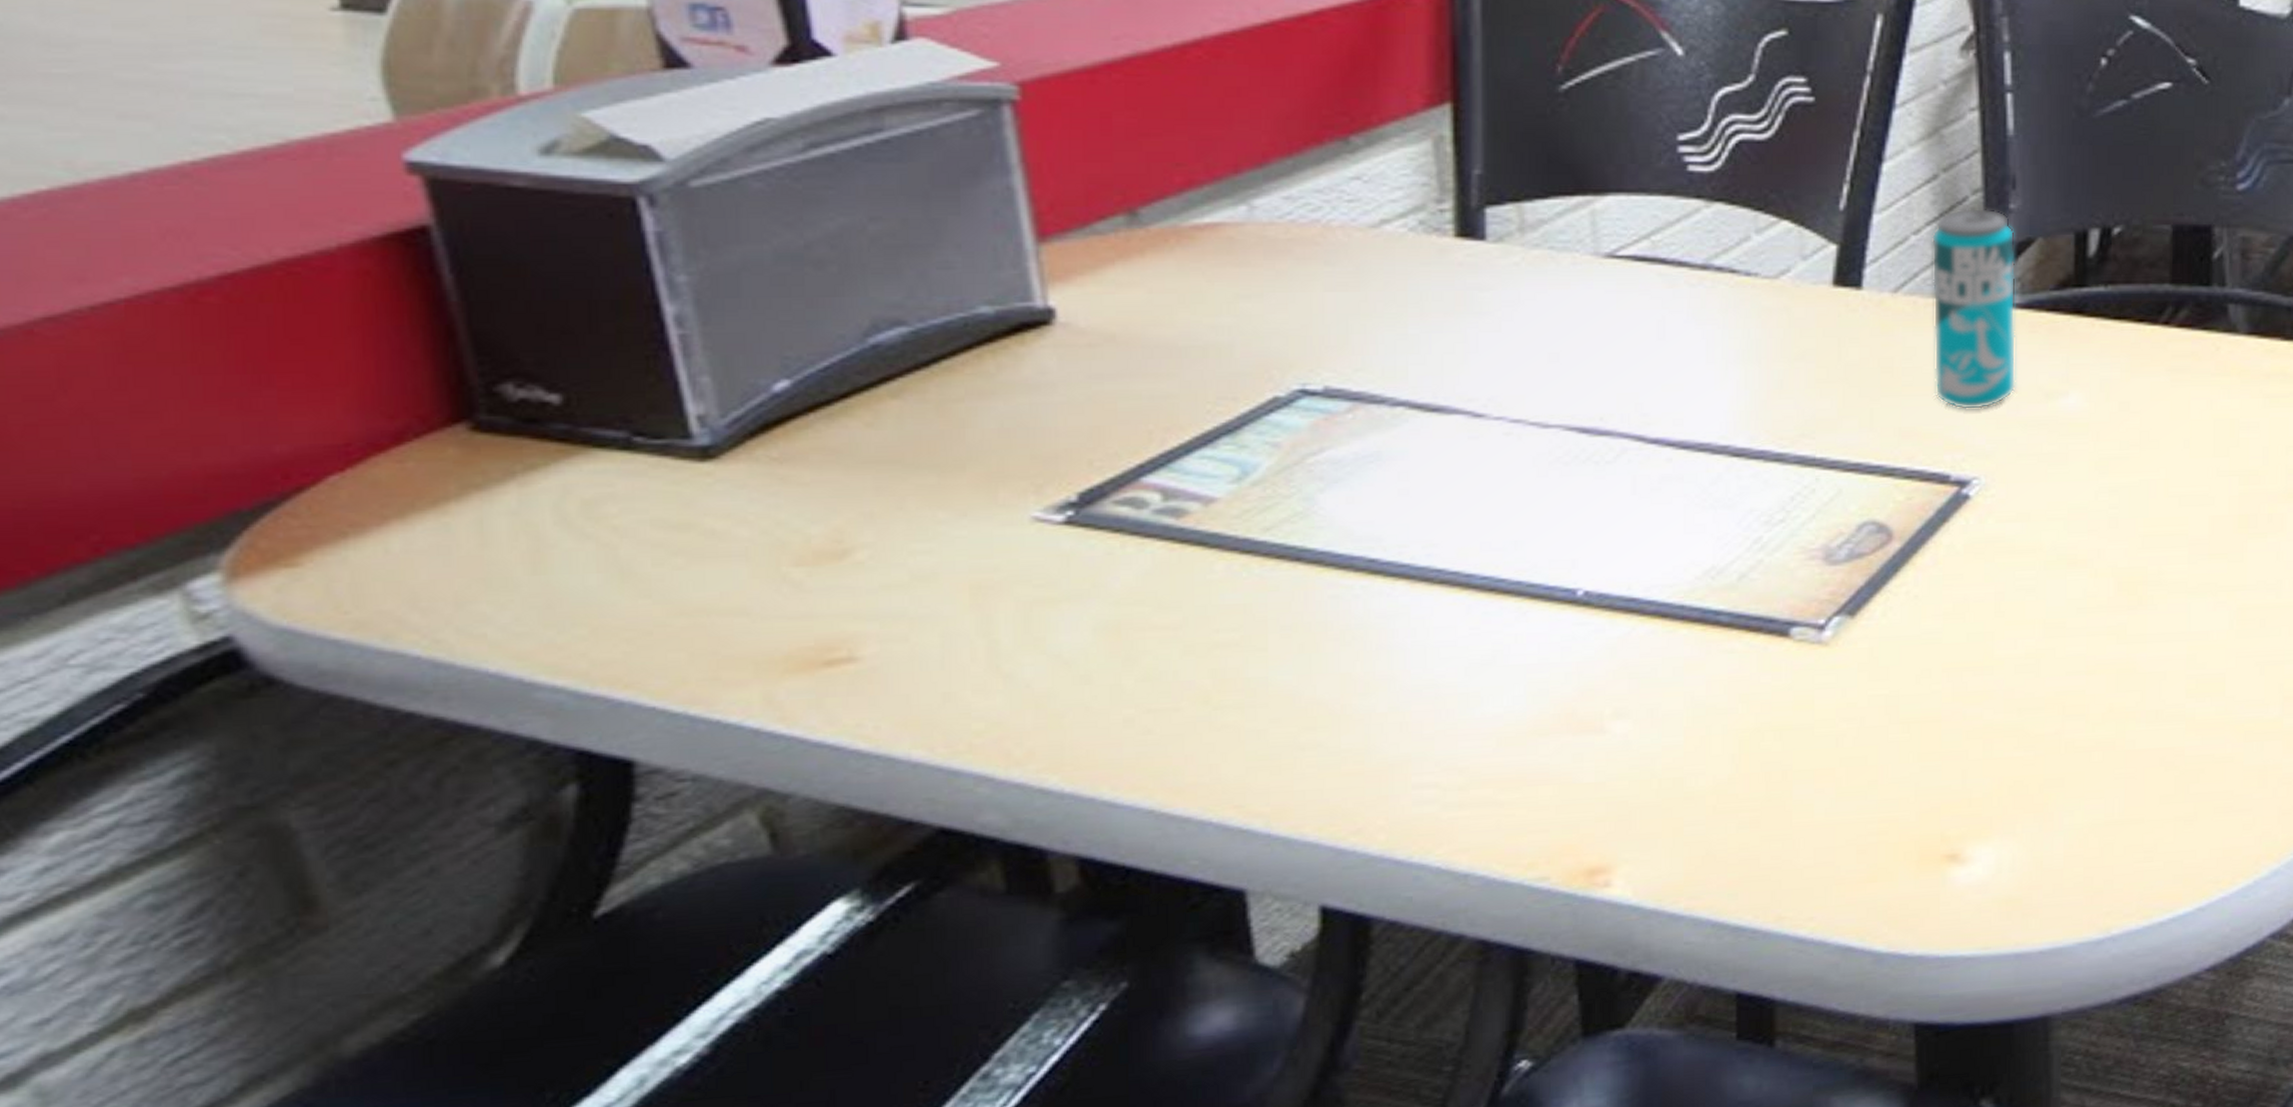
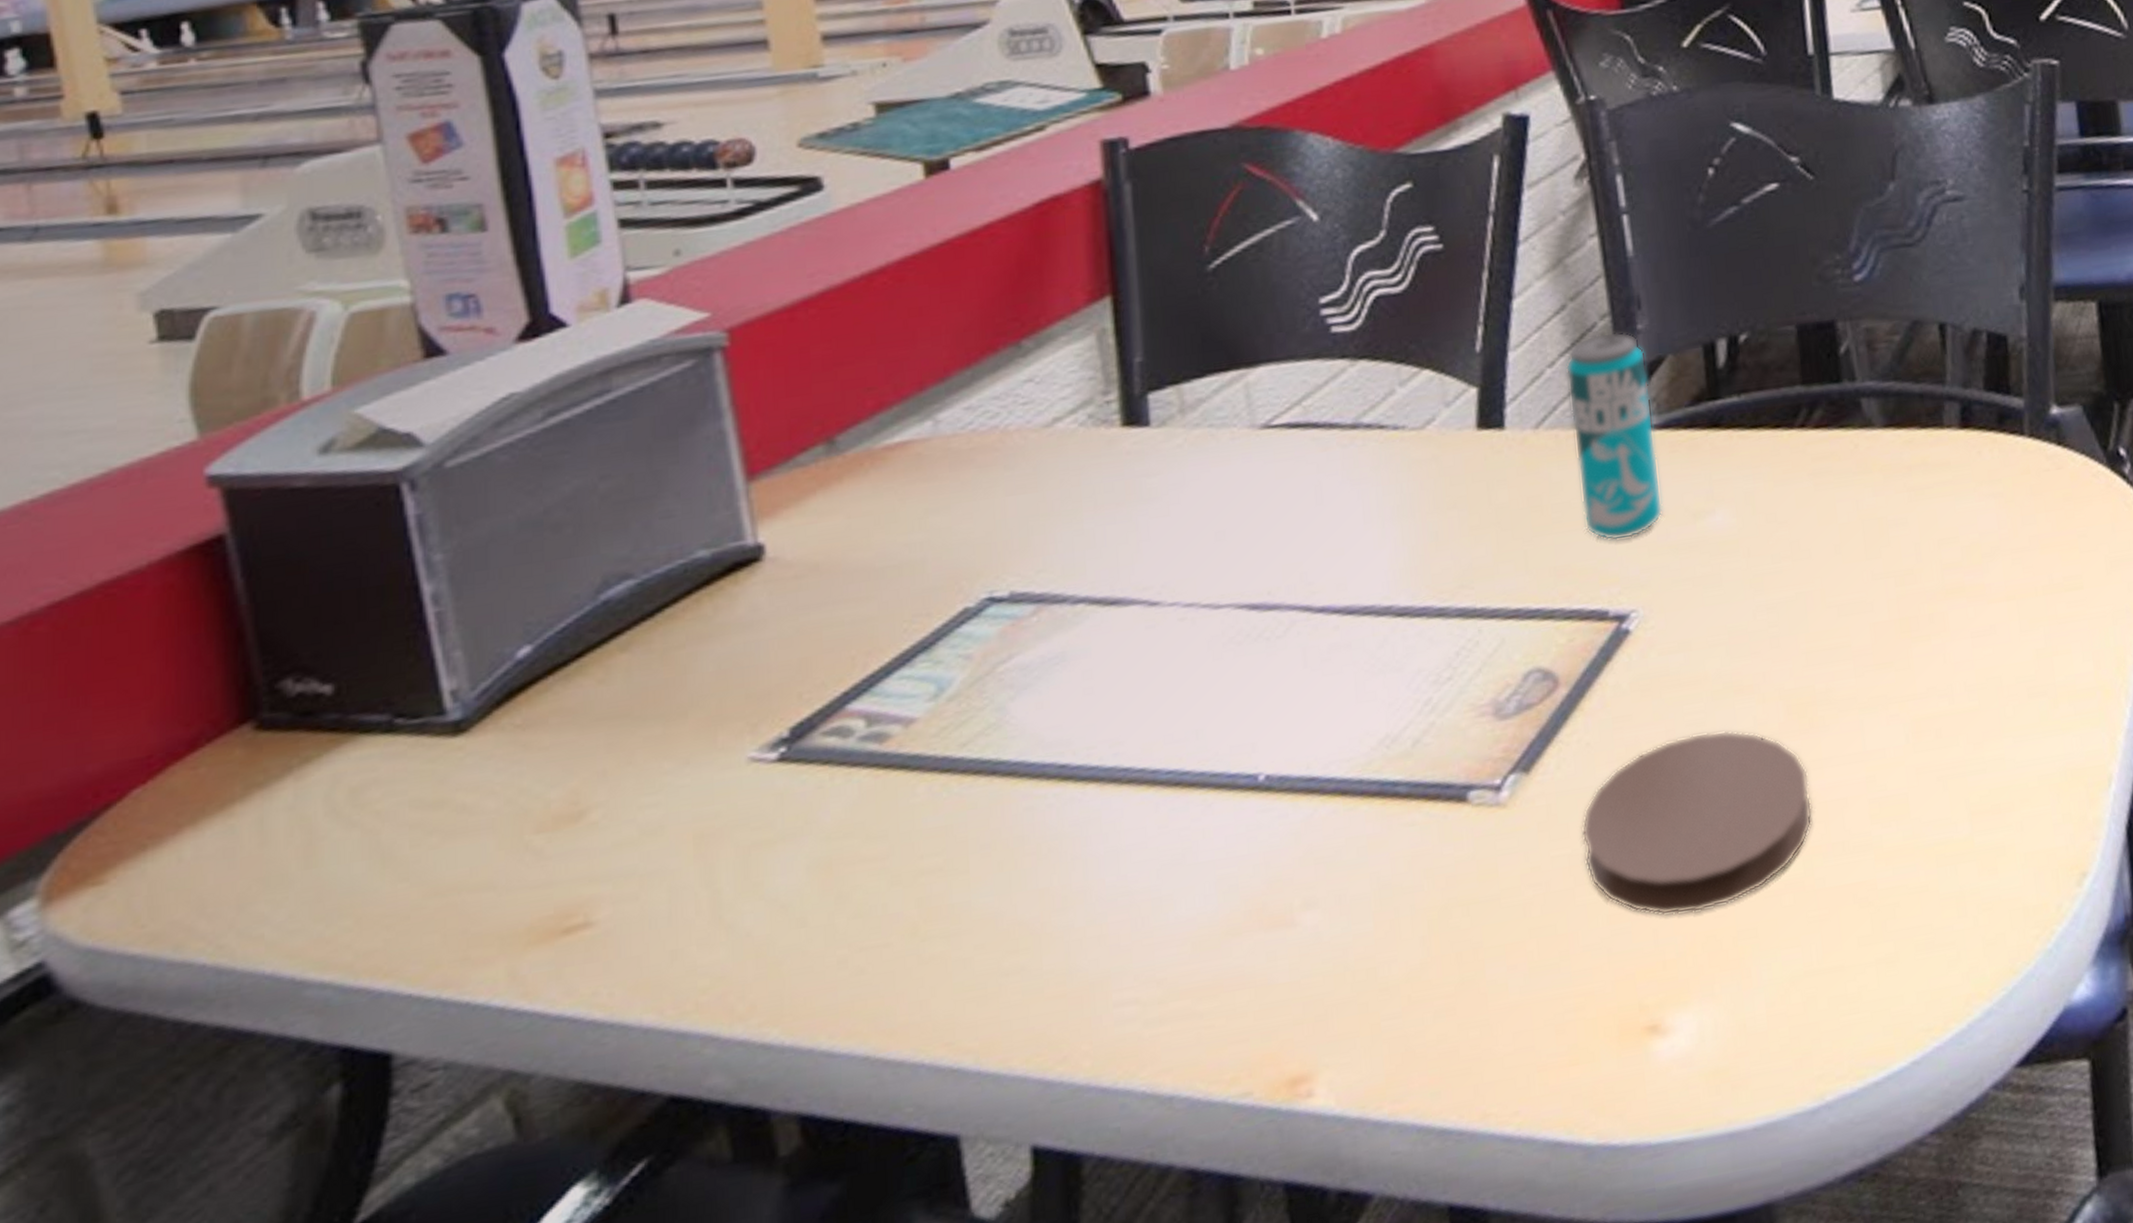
coaster: none [1901,598,2131,760] -> present [1581,730,1813,916]

